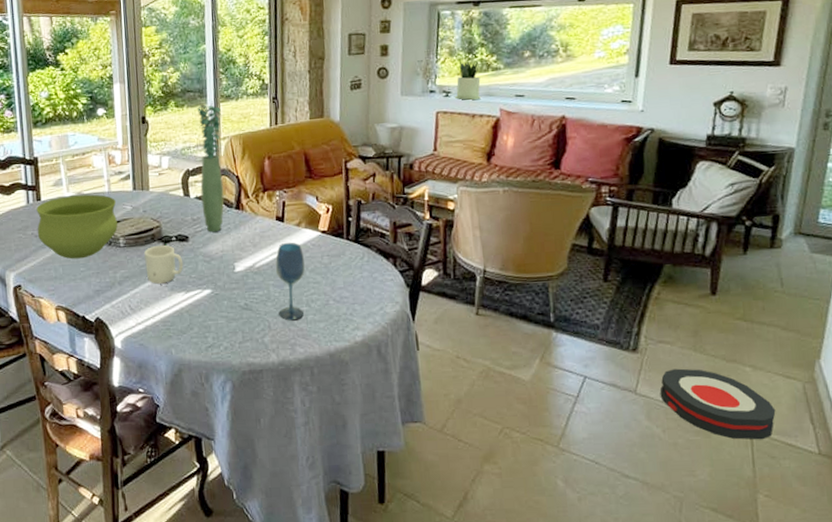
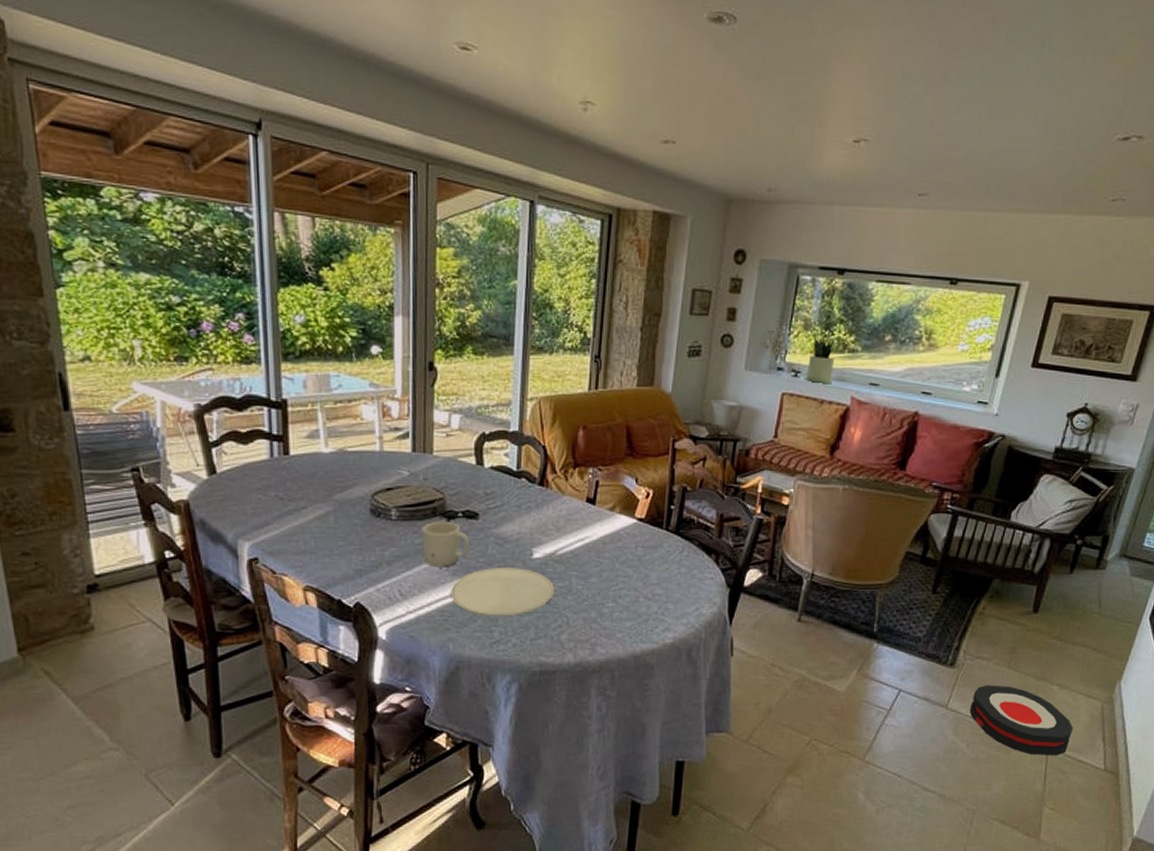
bowl: present [36,194,118,259] -> none [282,452,389,531]
plate: none [170,280,256,324] -> present [450,568,554,617]
vase: present [196,99,224,233] -> none [497,348,530,511]
wineglass: present [275,242,305,321] -> none [580,528,615,618]

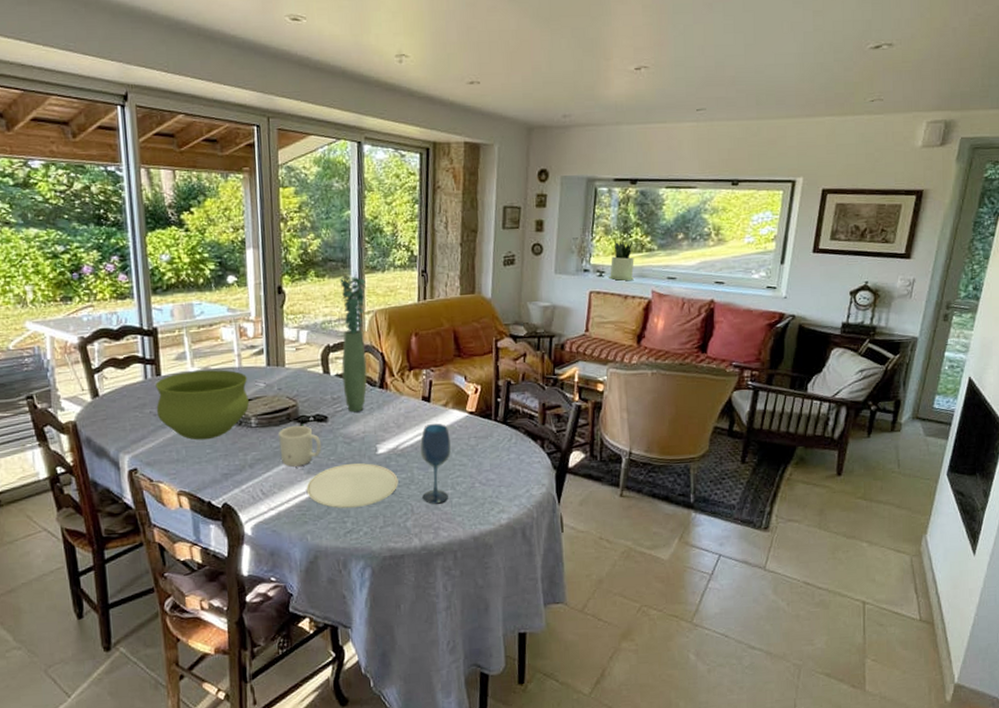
bowl: none [282,452,389,531] -> present [155,369,249,440]
vase: none [497,348,530,511] -> present [339,270,367,413]
wineglass: none [580,528,615,618] -> present [420,423,451,504]
robot vacuum: present [969,685,1073,756] -> none [786,545,886,610]

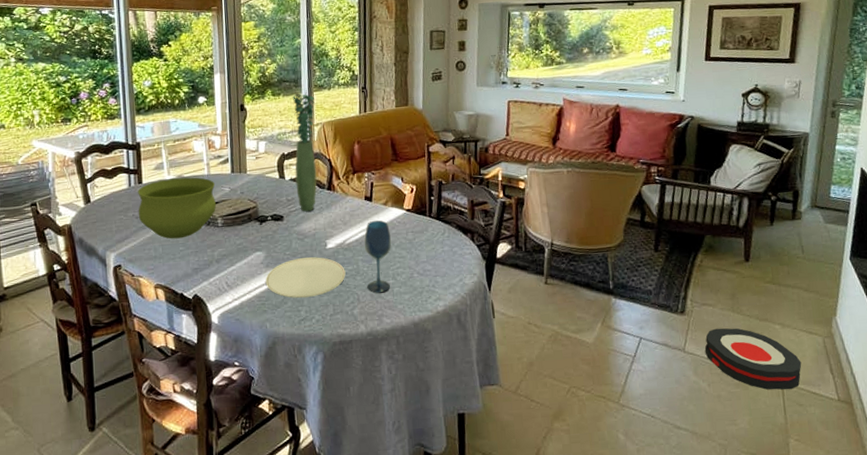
mug: present [277,425,322,467] -> none [240,224,279,261]
planter: present [607,241,635,282] -> none [523,56,548,91]
robot vacuum: none [786,545,886,610] -> present [704,328,802,390]

